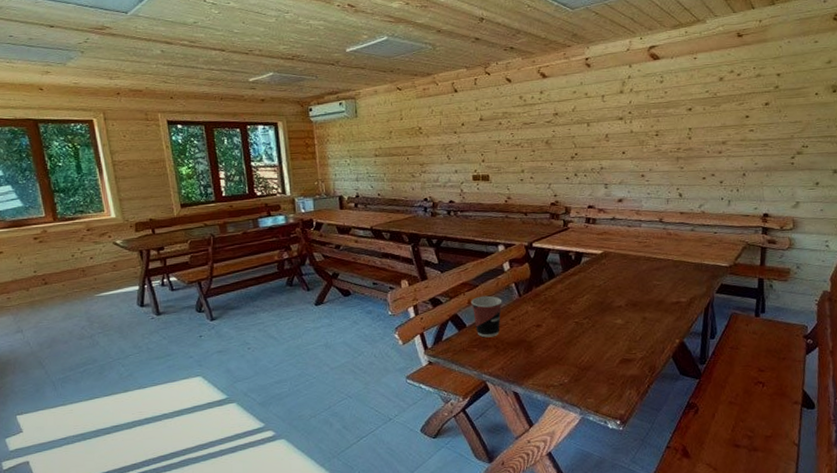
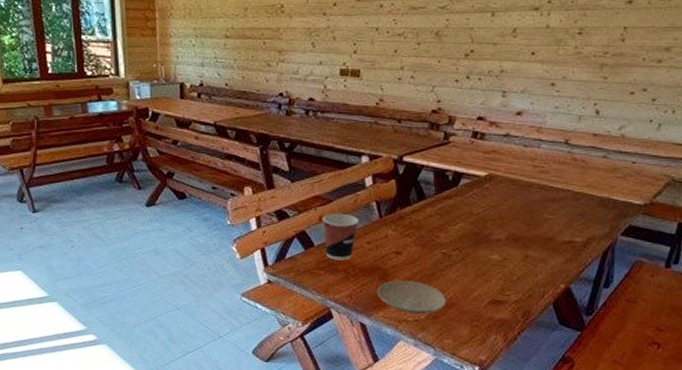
plate: none [524,349,585,380] -> present [376,280,447,315]

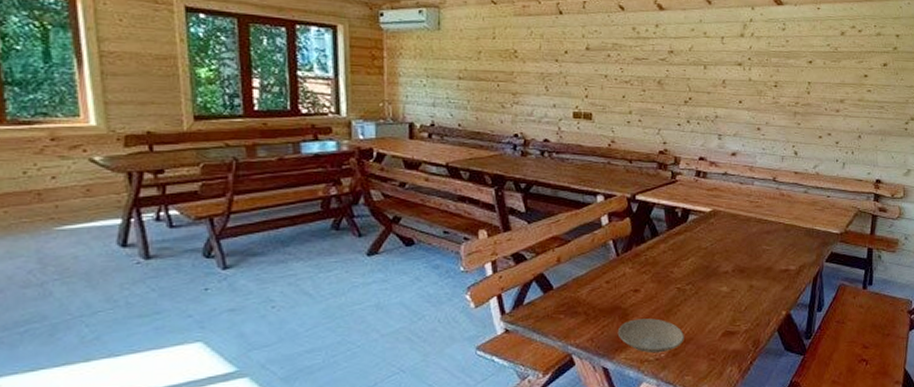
cup: present [322,213,359,261] -> none [561,253,597,303]

